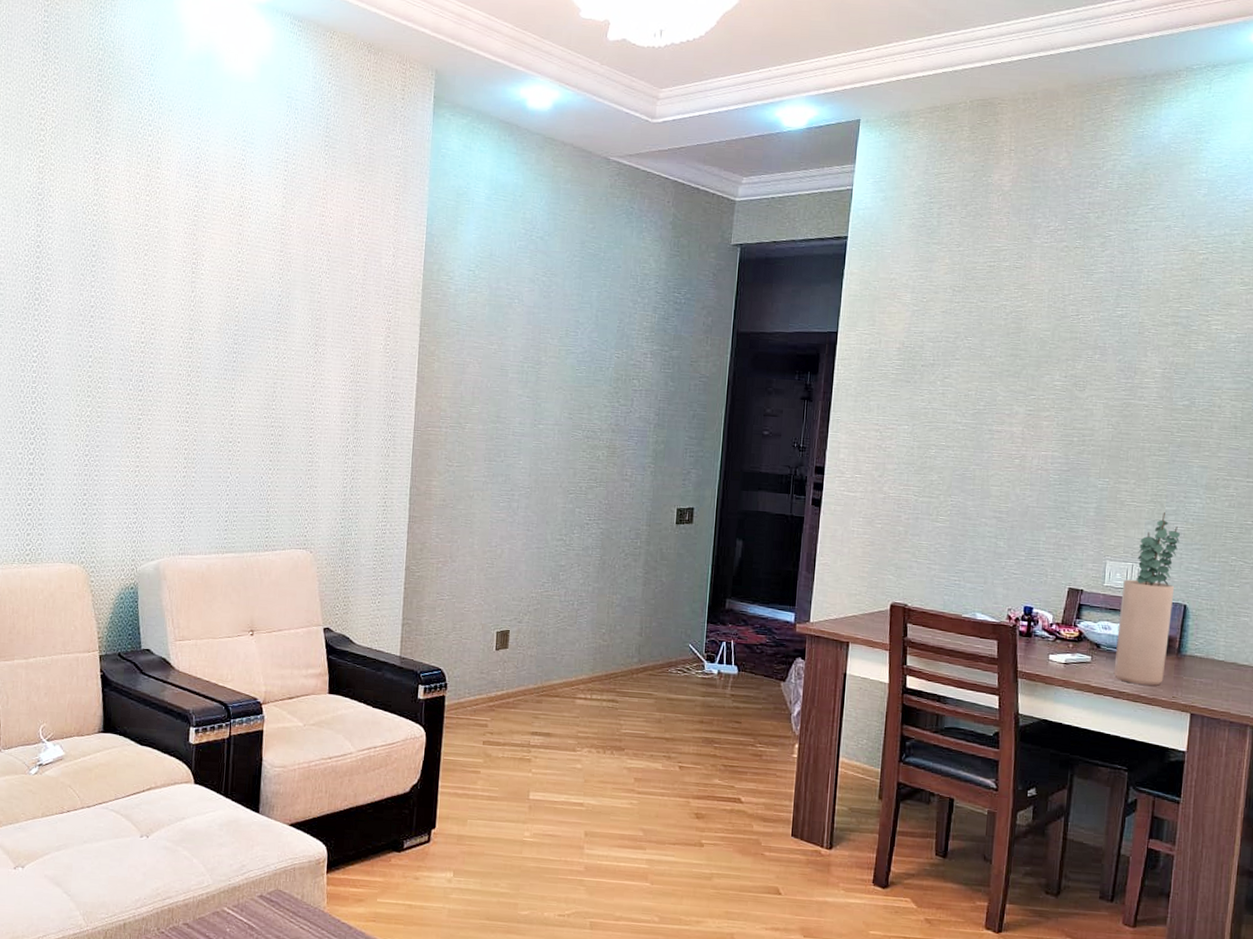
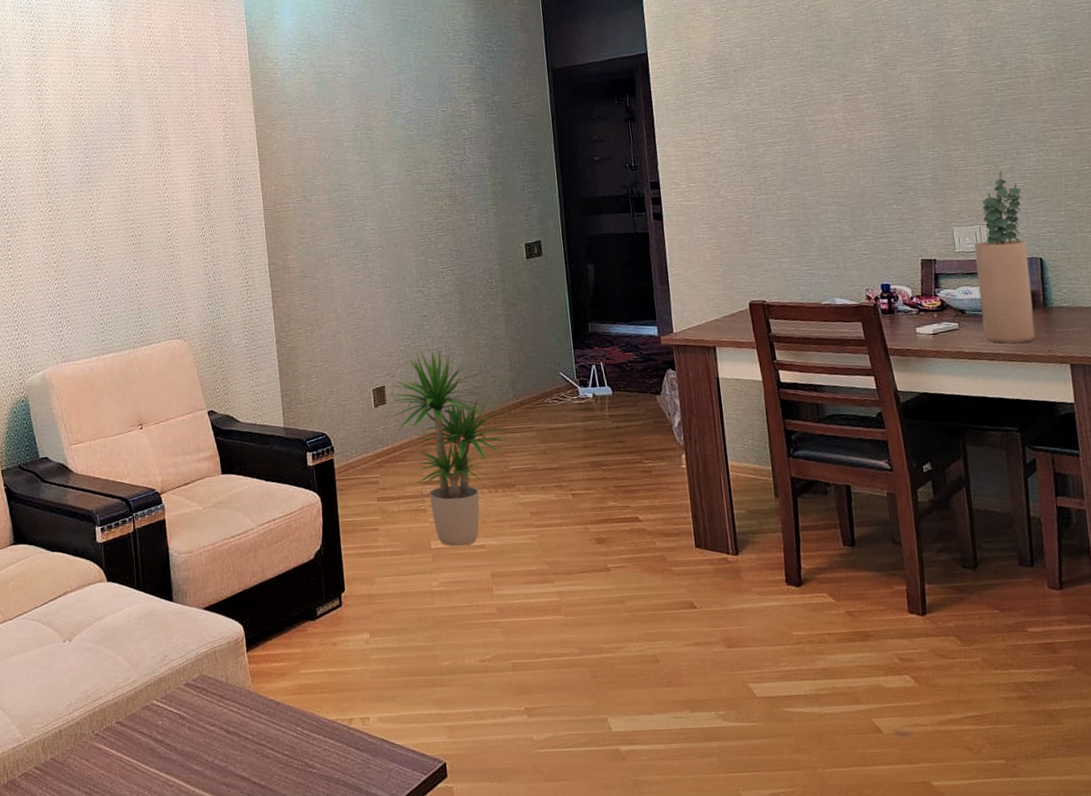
potted plant: none [505,599,630,802] -> present [386,348,514,547]

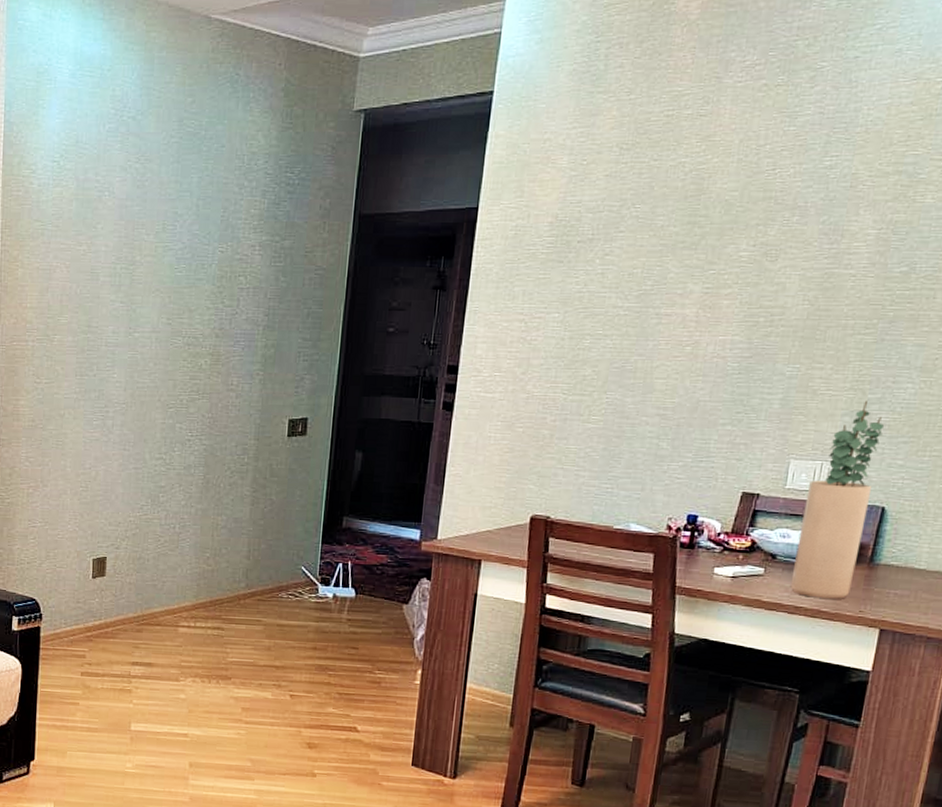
potted plant: present [386,348,514,547] -> none [102,523,237,732]

